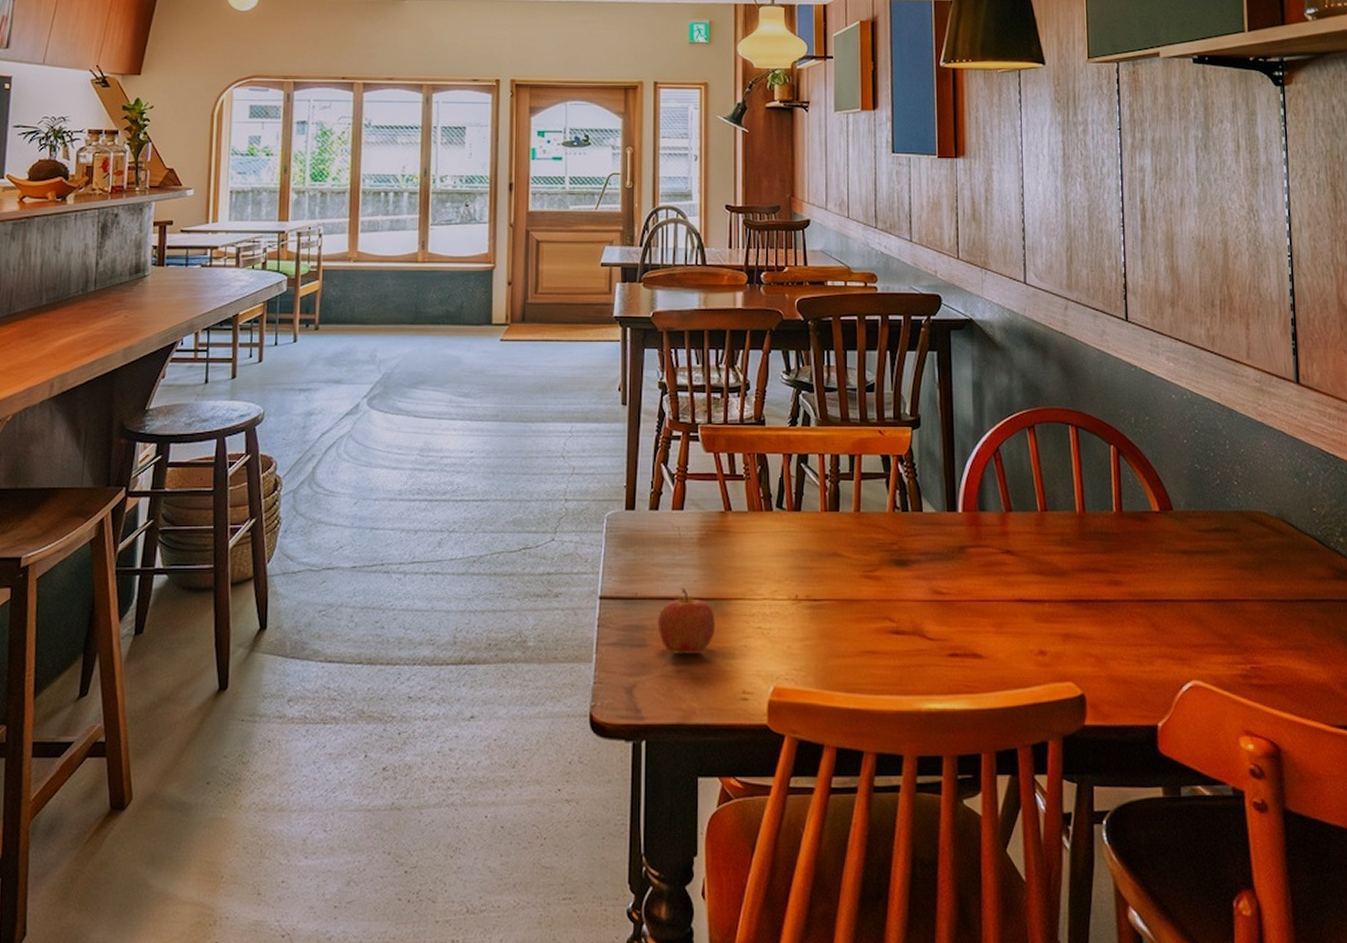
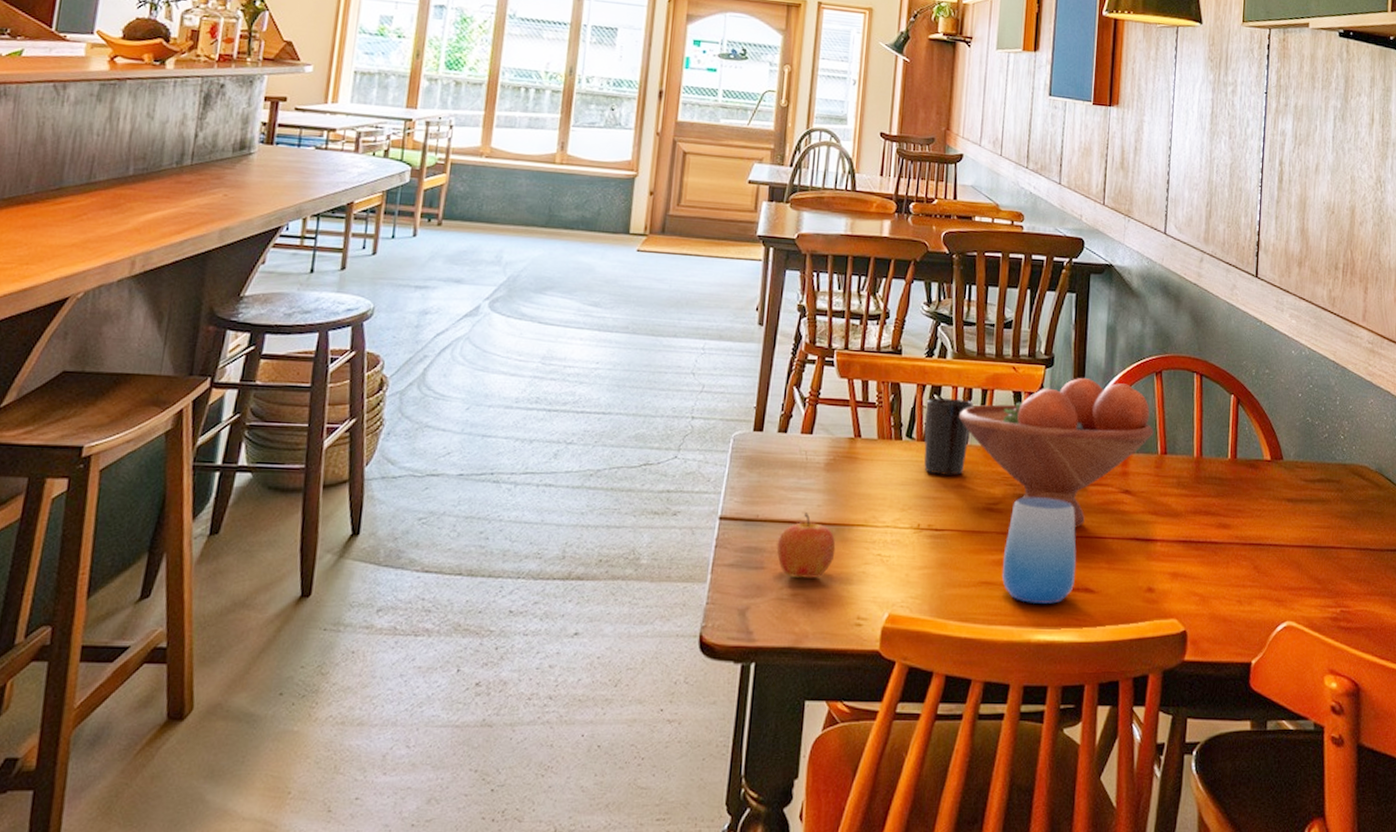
cup: none [794,467,842,544] -> present [924,398,973,476]
fruit bowl: none [828,436,1031,592] -> present [959,377,1154,528]
cup: none [885,562,962,672] -> present [1001,497,1077,605]

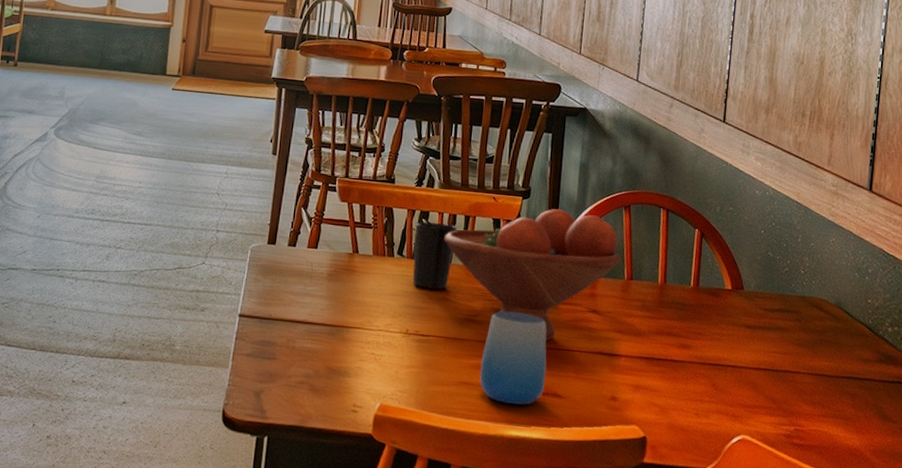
apple: present [777,512,836,578] -> none [286,314,336,370]

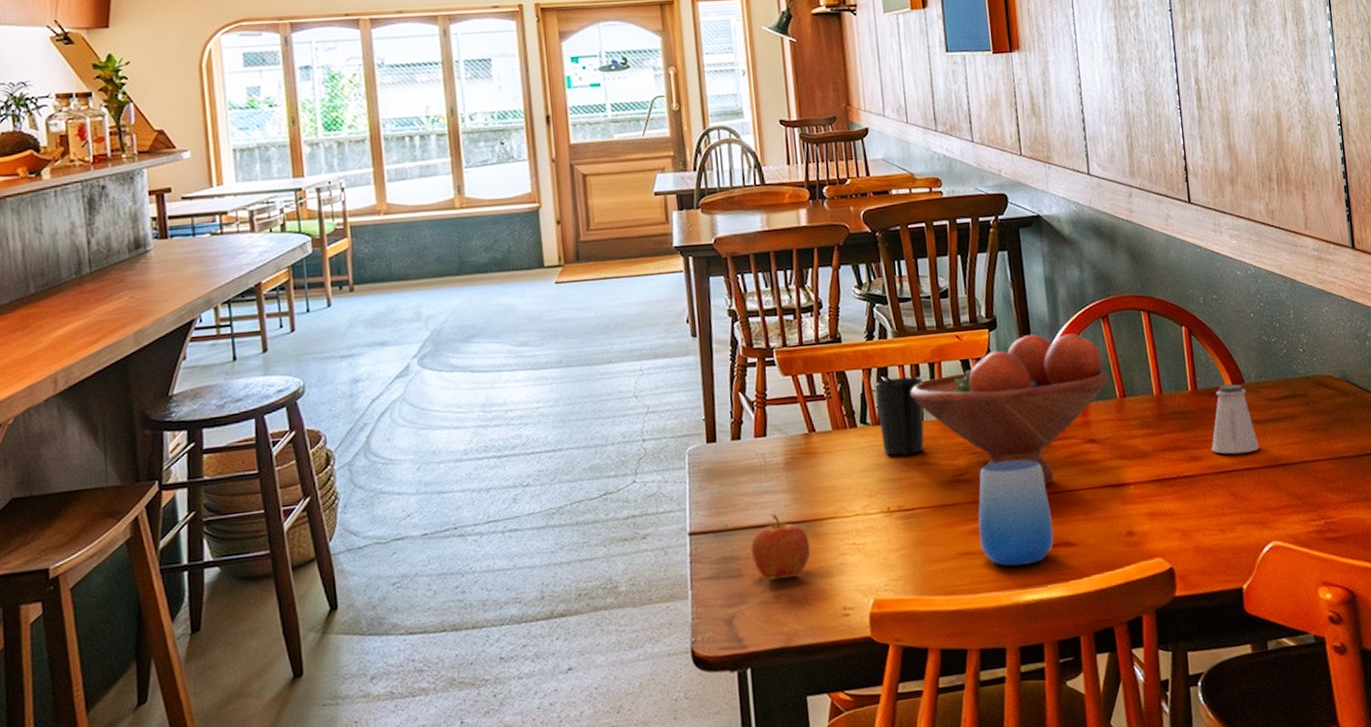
apple: none [286,314,336,370] -> present [751,514,810,580]
saltshaker: none [701,288,746,352] -> present [1211,384,1259,454]

